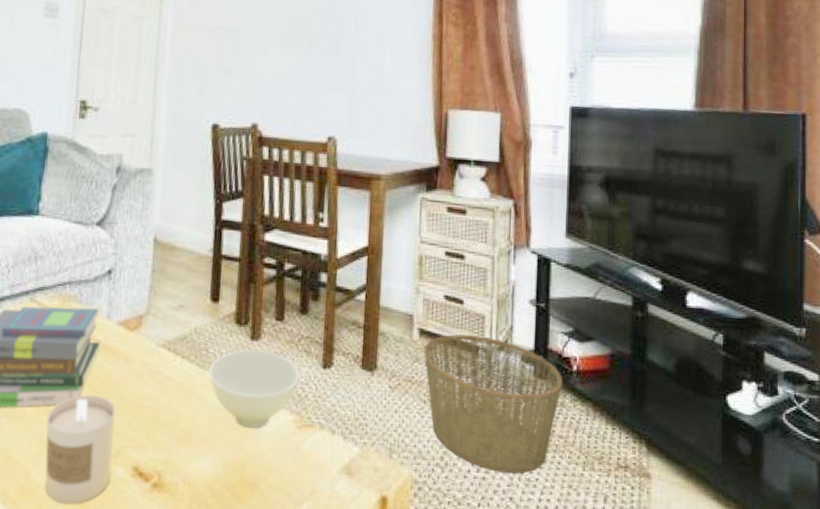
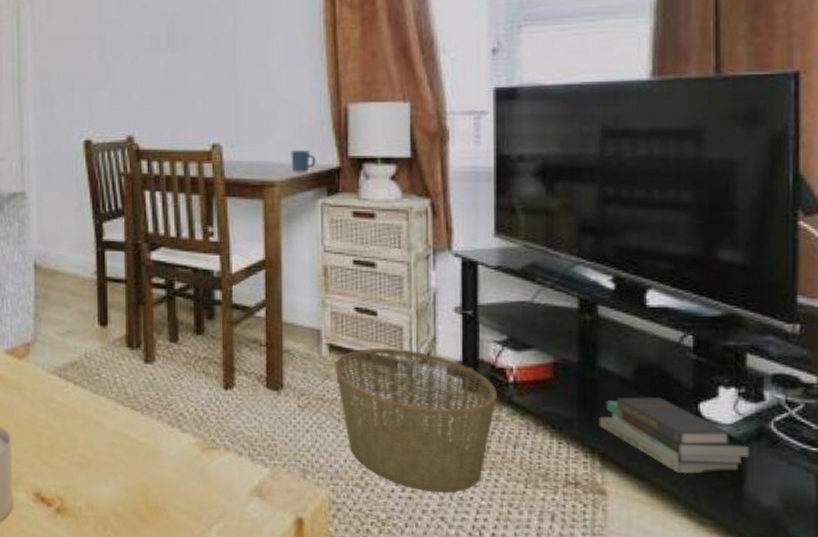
bowl: present [208,349,300,428] -> none [102,372,200,452]
mug: none [396,147,419,169] -> present [291,150,316,173]
books: none [646,388,766,460] -> present [599,397,749,474]

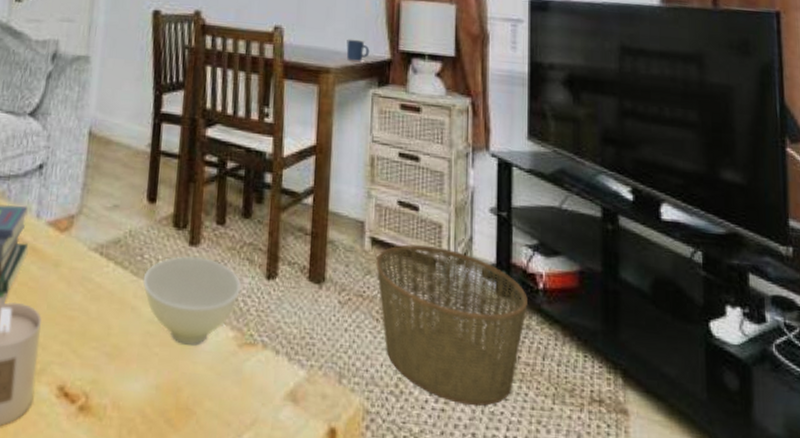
bowl: none [102,372,200,452] -> present [142,256,242,346]
books: present [599,397,749,474] -> none [621,311,755,397]

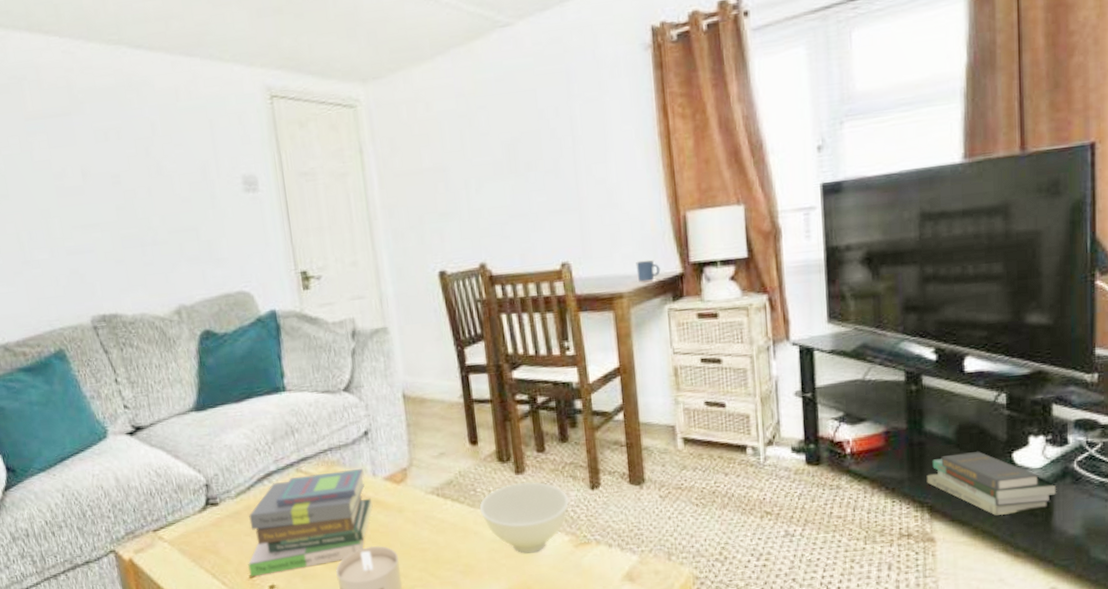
basket: present [376,244,528,406] -> none [690,434,837,559]
books: none [621,311,755,397] -> present [926,451,1056,516]

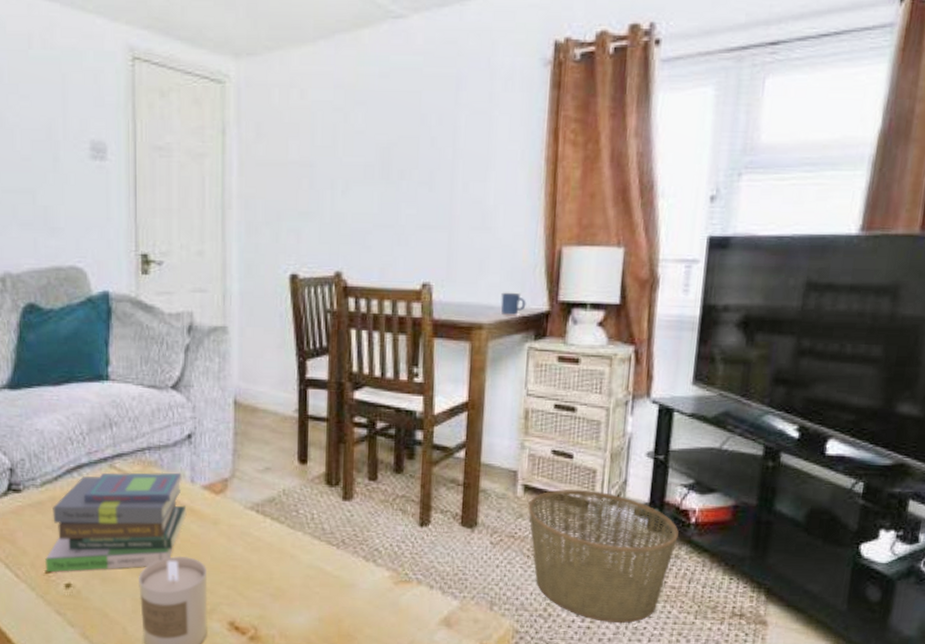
bowl: present [479,481,569,554] -> none [299,509,396,585]
basket: none [690,434,837,559] -> present [528,489,679,623]
books: present [926,451,1056,516] -> none [768,538,899,607]

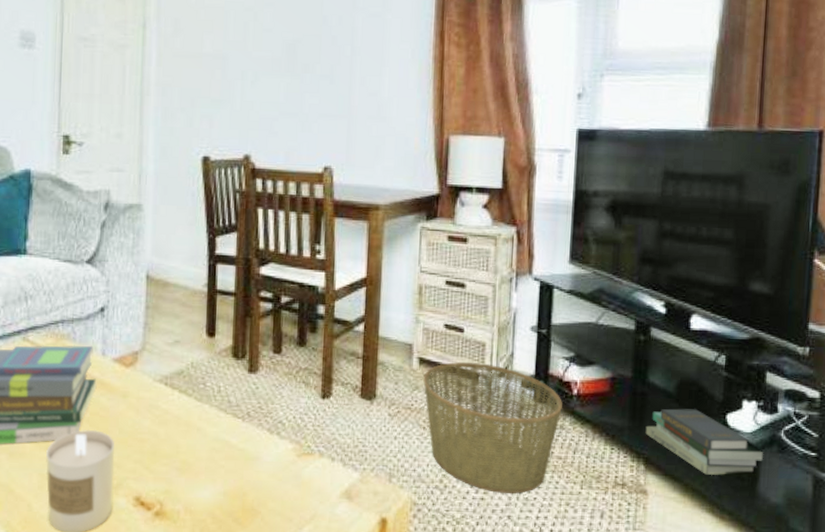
mug: present [500,292,526,316] -> none [395,176,418,198]
books: none [768,538,899,607] -> present [645,408,763,476]

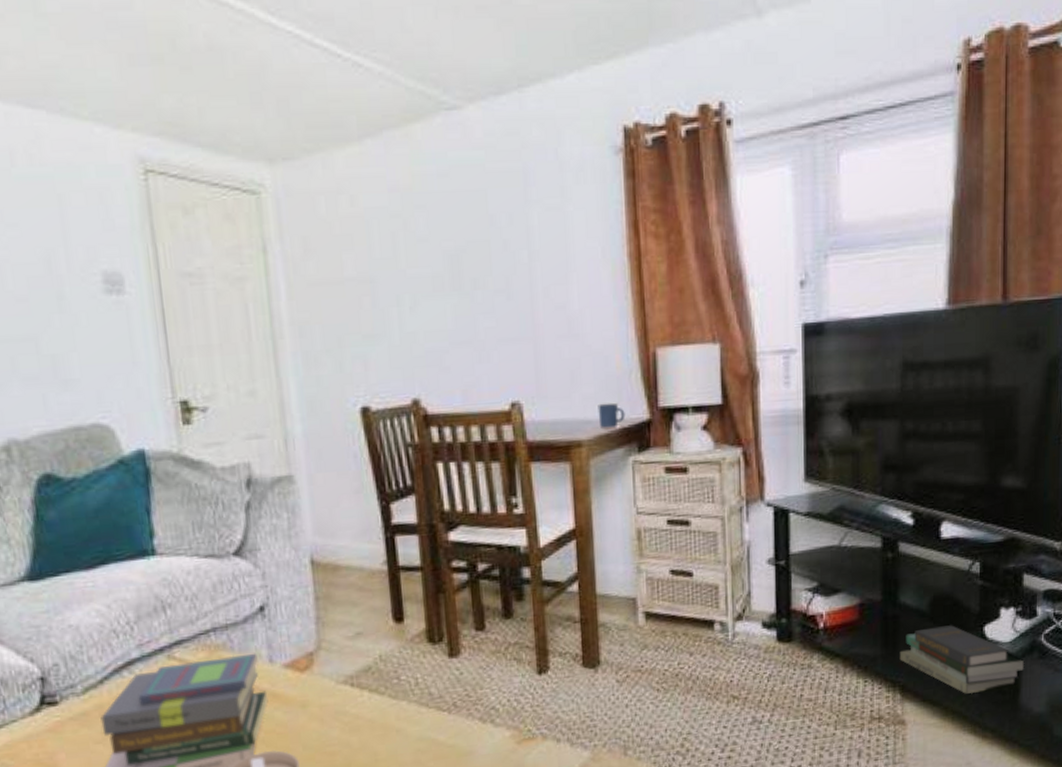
mug: none [395,176,418,198] -> present [598,402,625,430]
basket: present [423,362,562,494] -> none [652,608,809,748]

